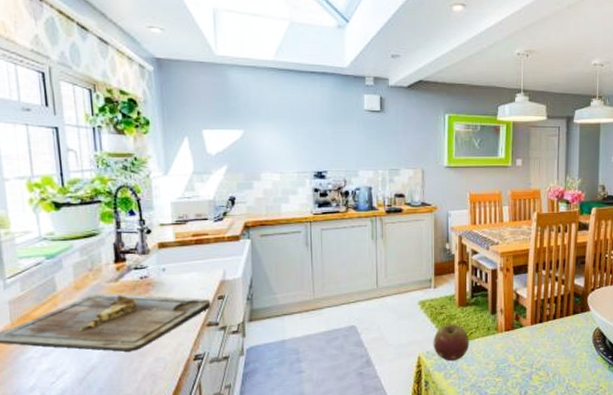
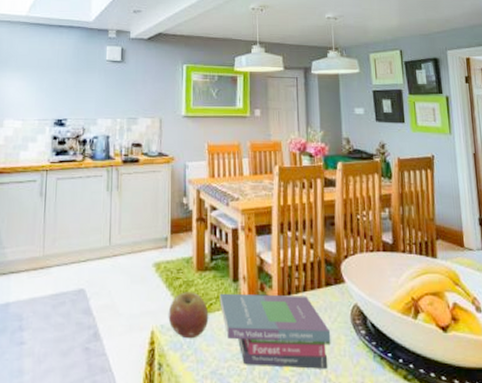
books: none [479,323,575,379] -> present [219,293,331,369]

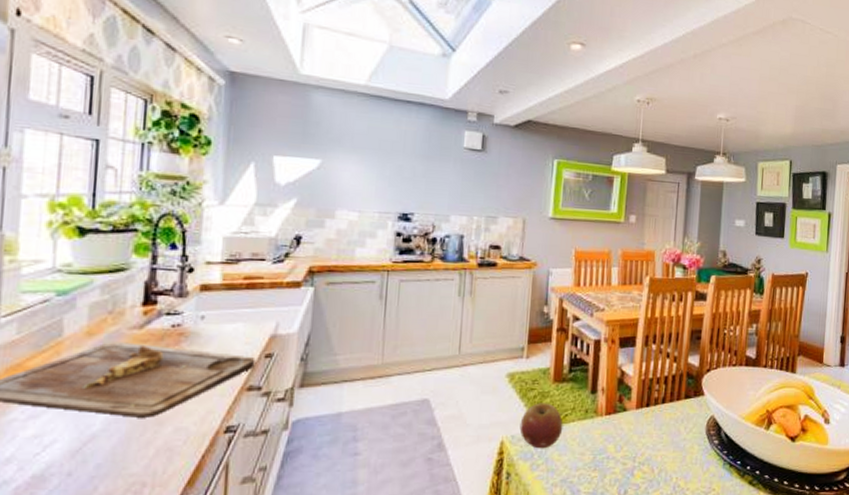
books: present [219,293,331,369] -> none [575,404,685,476]

